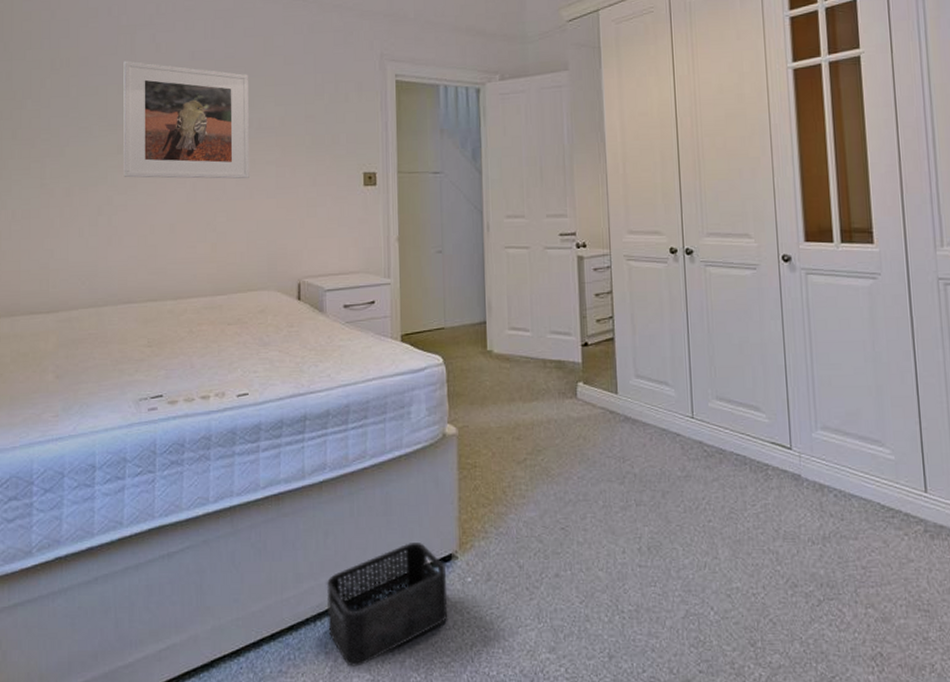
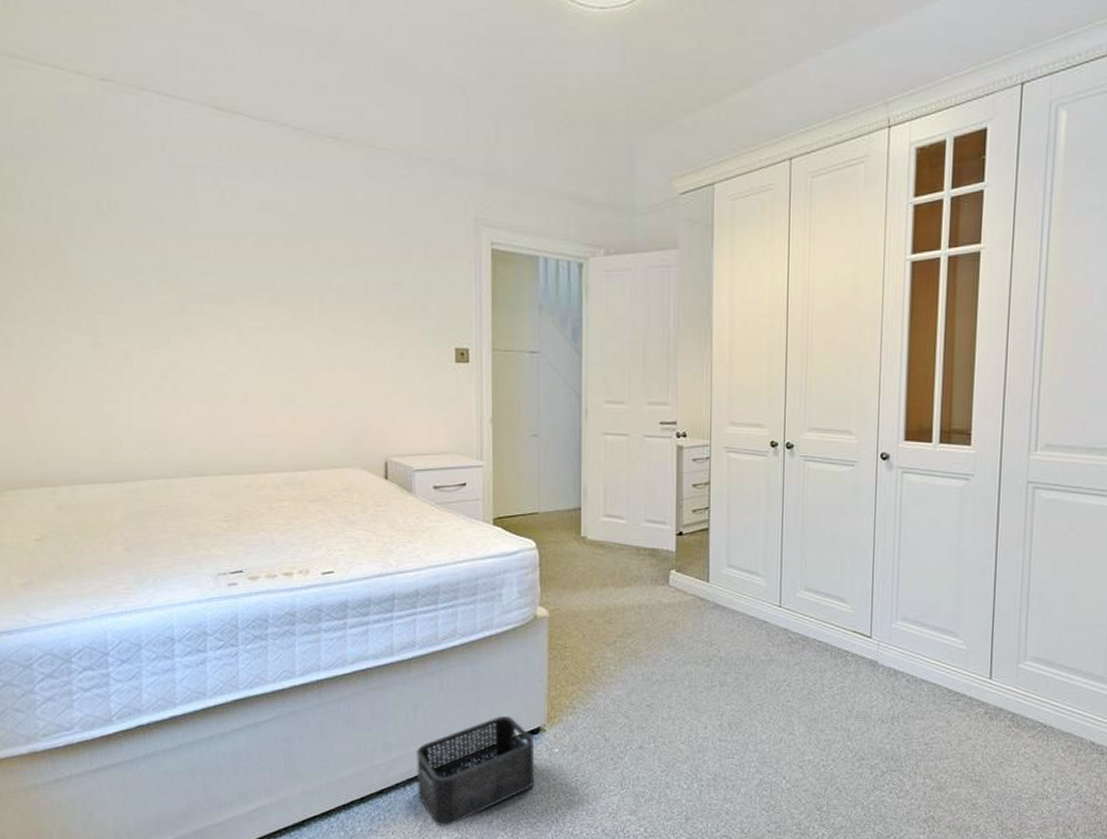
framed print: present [123,60,249,179] -> none [182,208,330,349]

